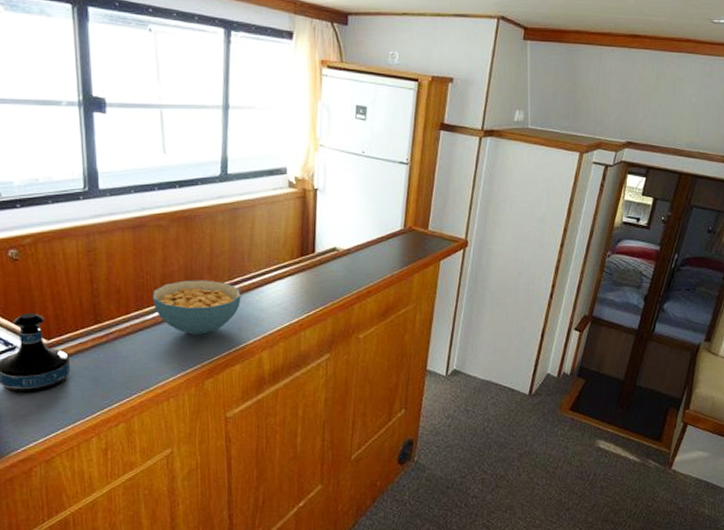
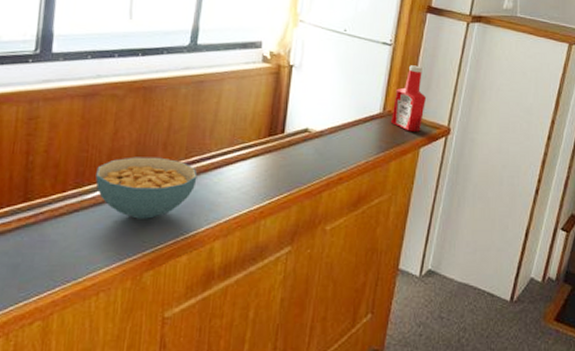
ketchup bottle: none [412,182,444,246] -> present [391,65,427,132]

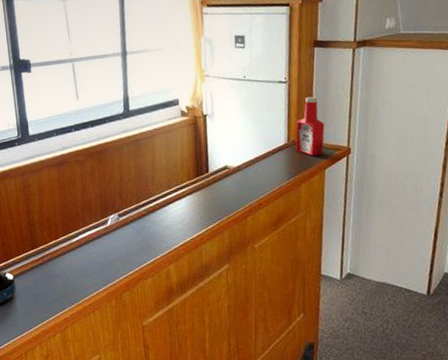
cereal bowl: present [95,157,197,219] -> none [76,204,148,254]

